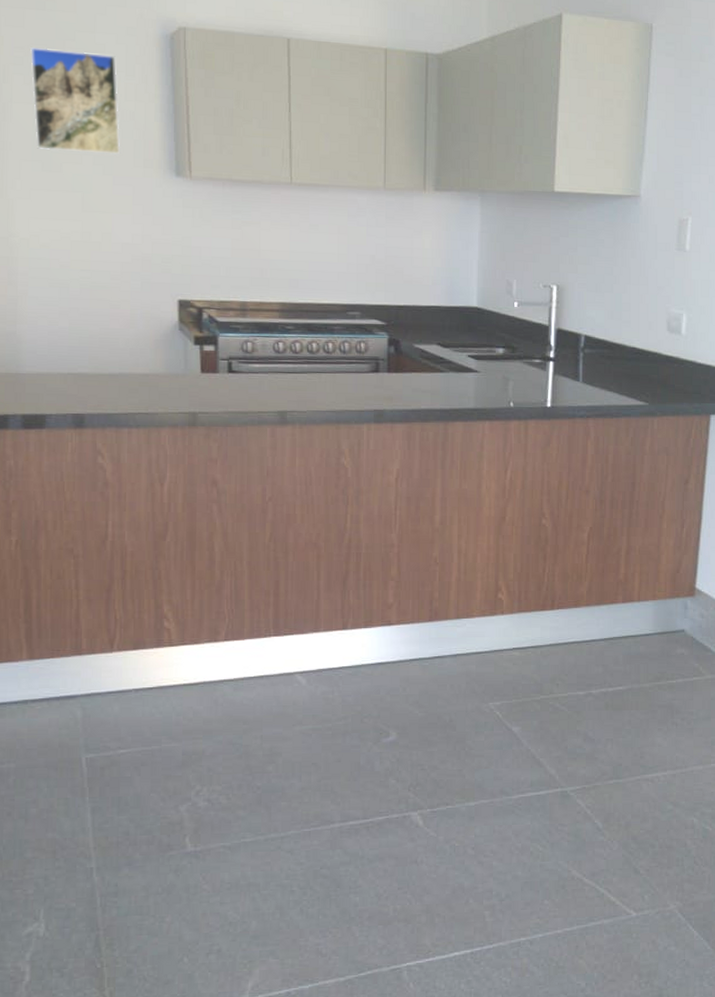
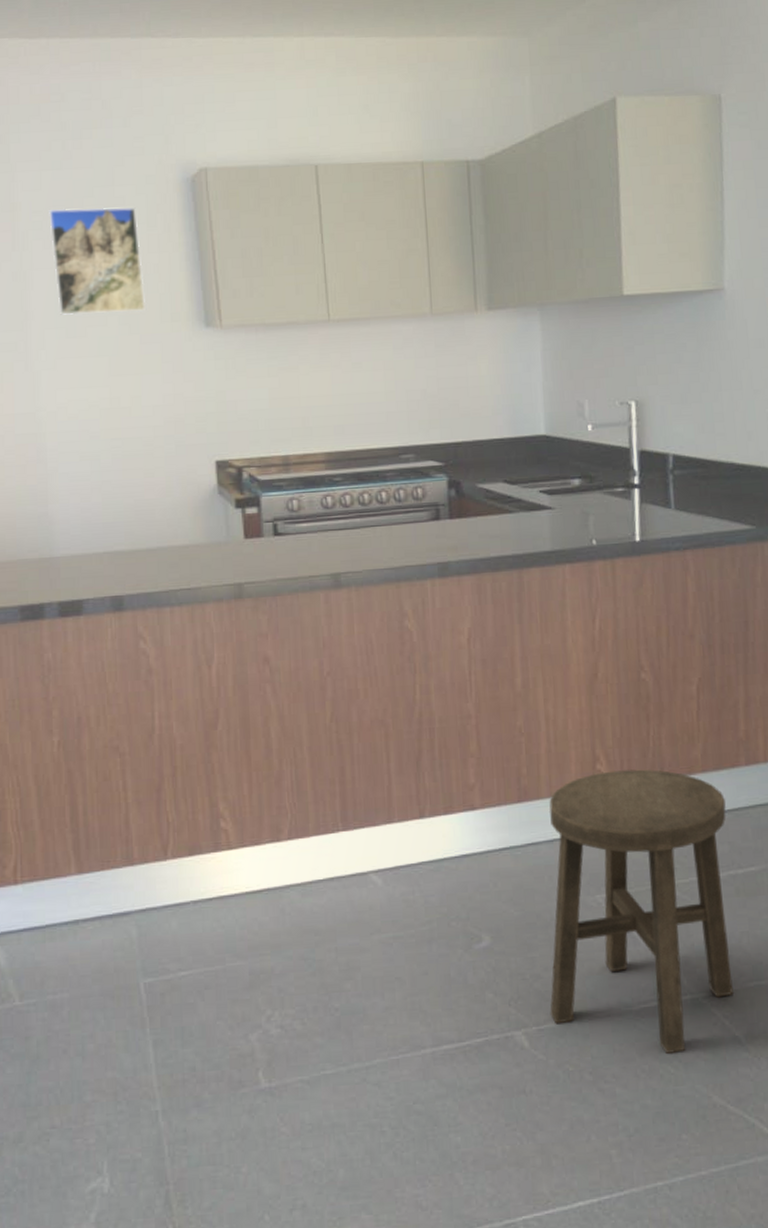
stool: none [443,600,603,835] -> present [549,769,734,1054]

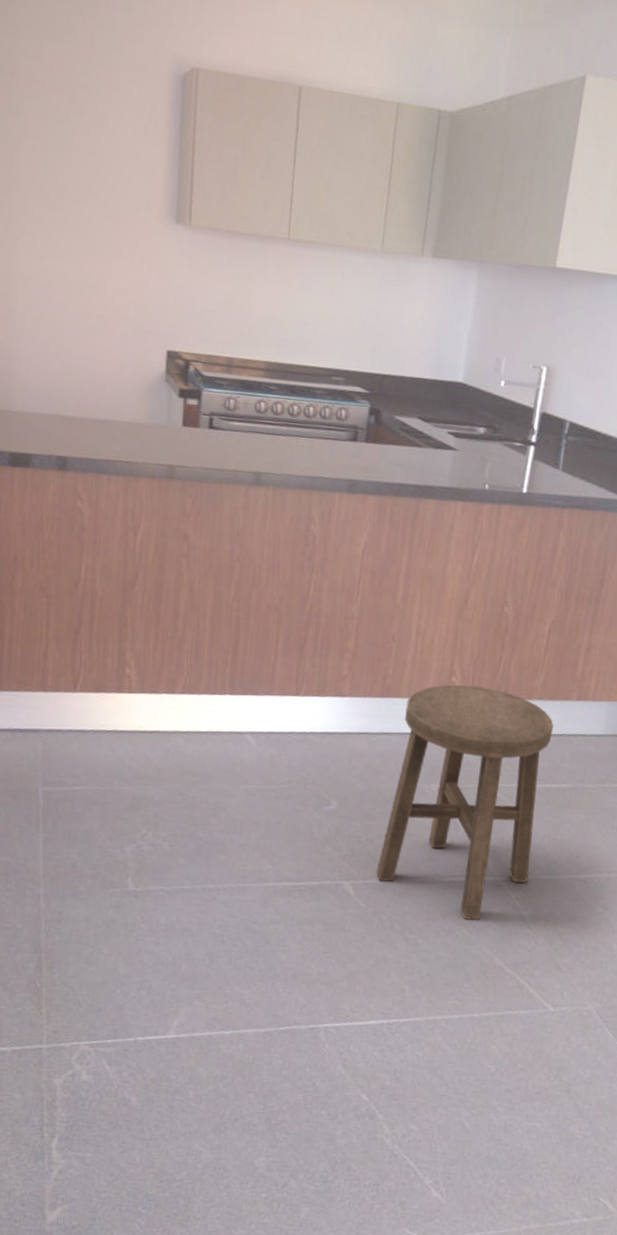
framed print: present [49,207,147,316] -> none [43,80,129,197]

